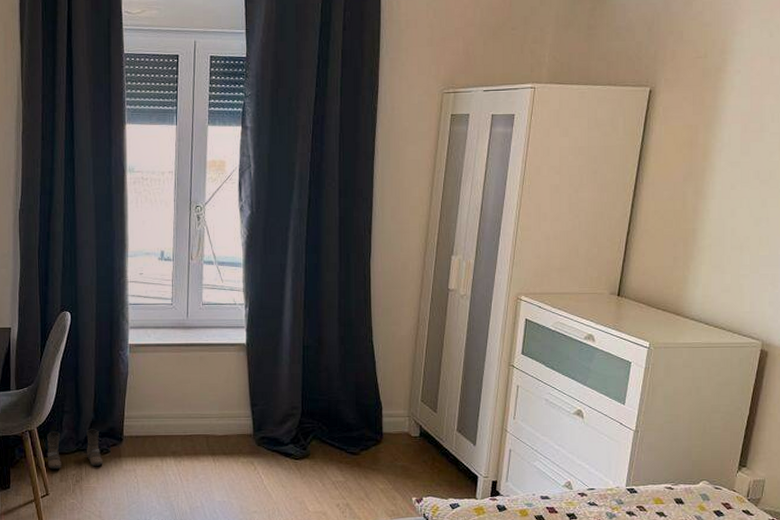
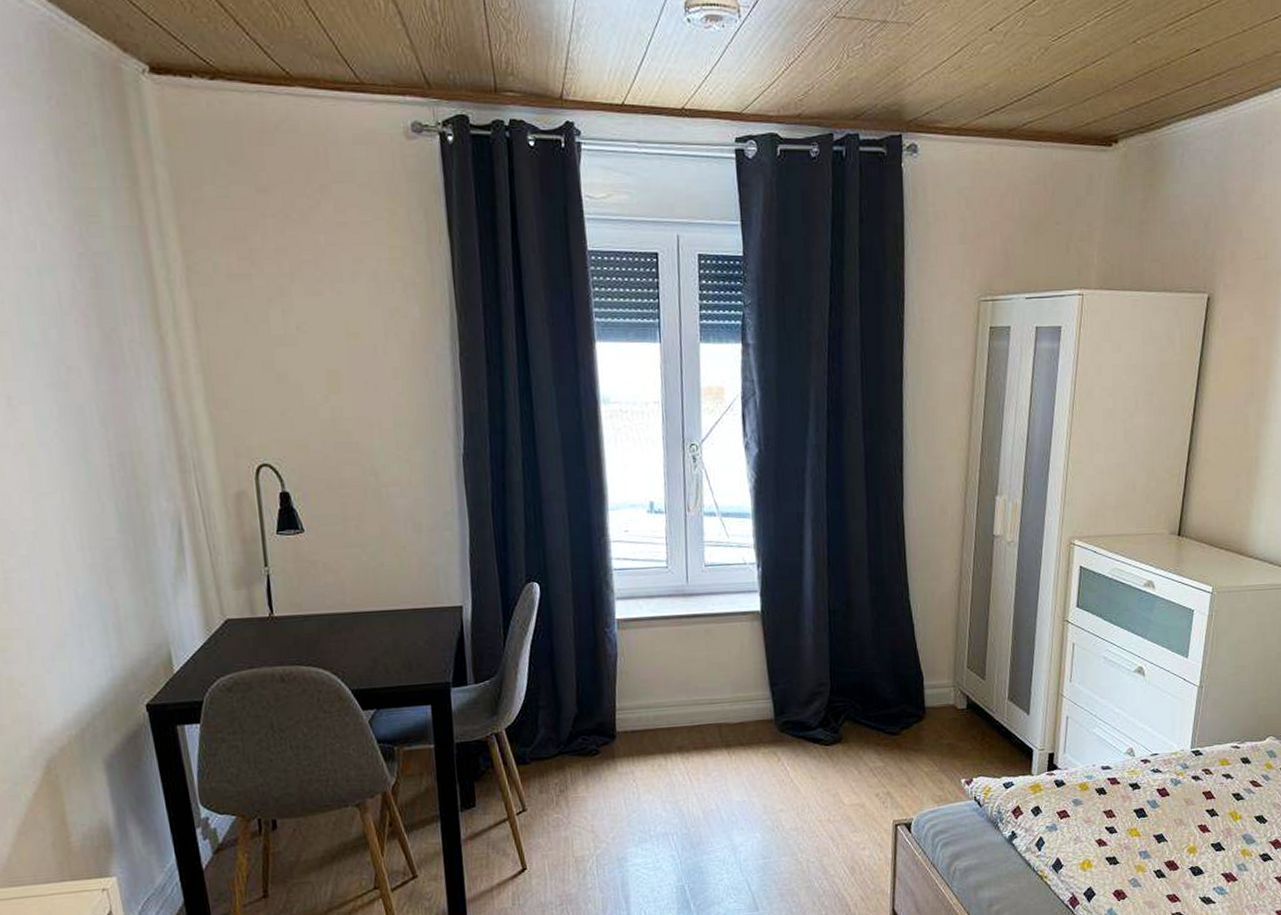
boots: present [47,429,103,470] -> none [519,726,592,779]

